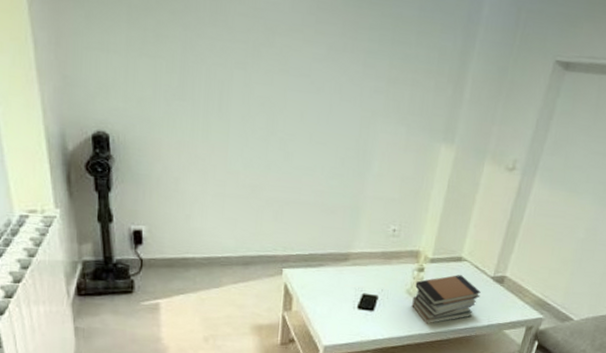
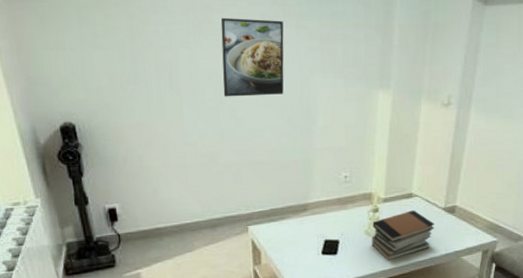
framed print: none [275,42,350,134] -> present [220,17,284,97]

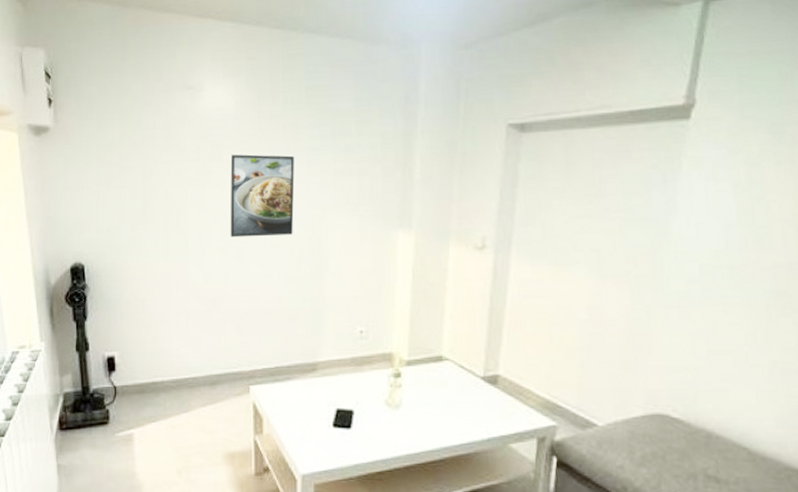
book stack: present [372,210,435,261] -> none [393,378,472,441]

